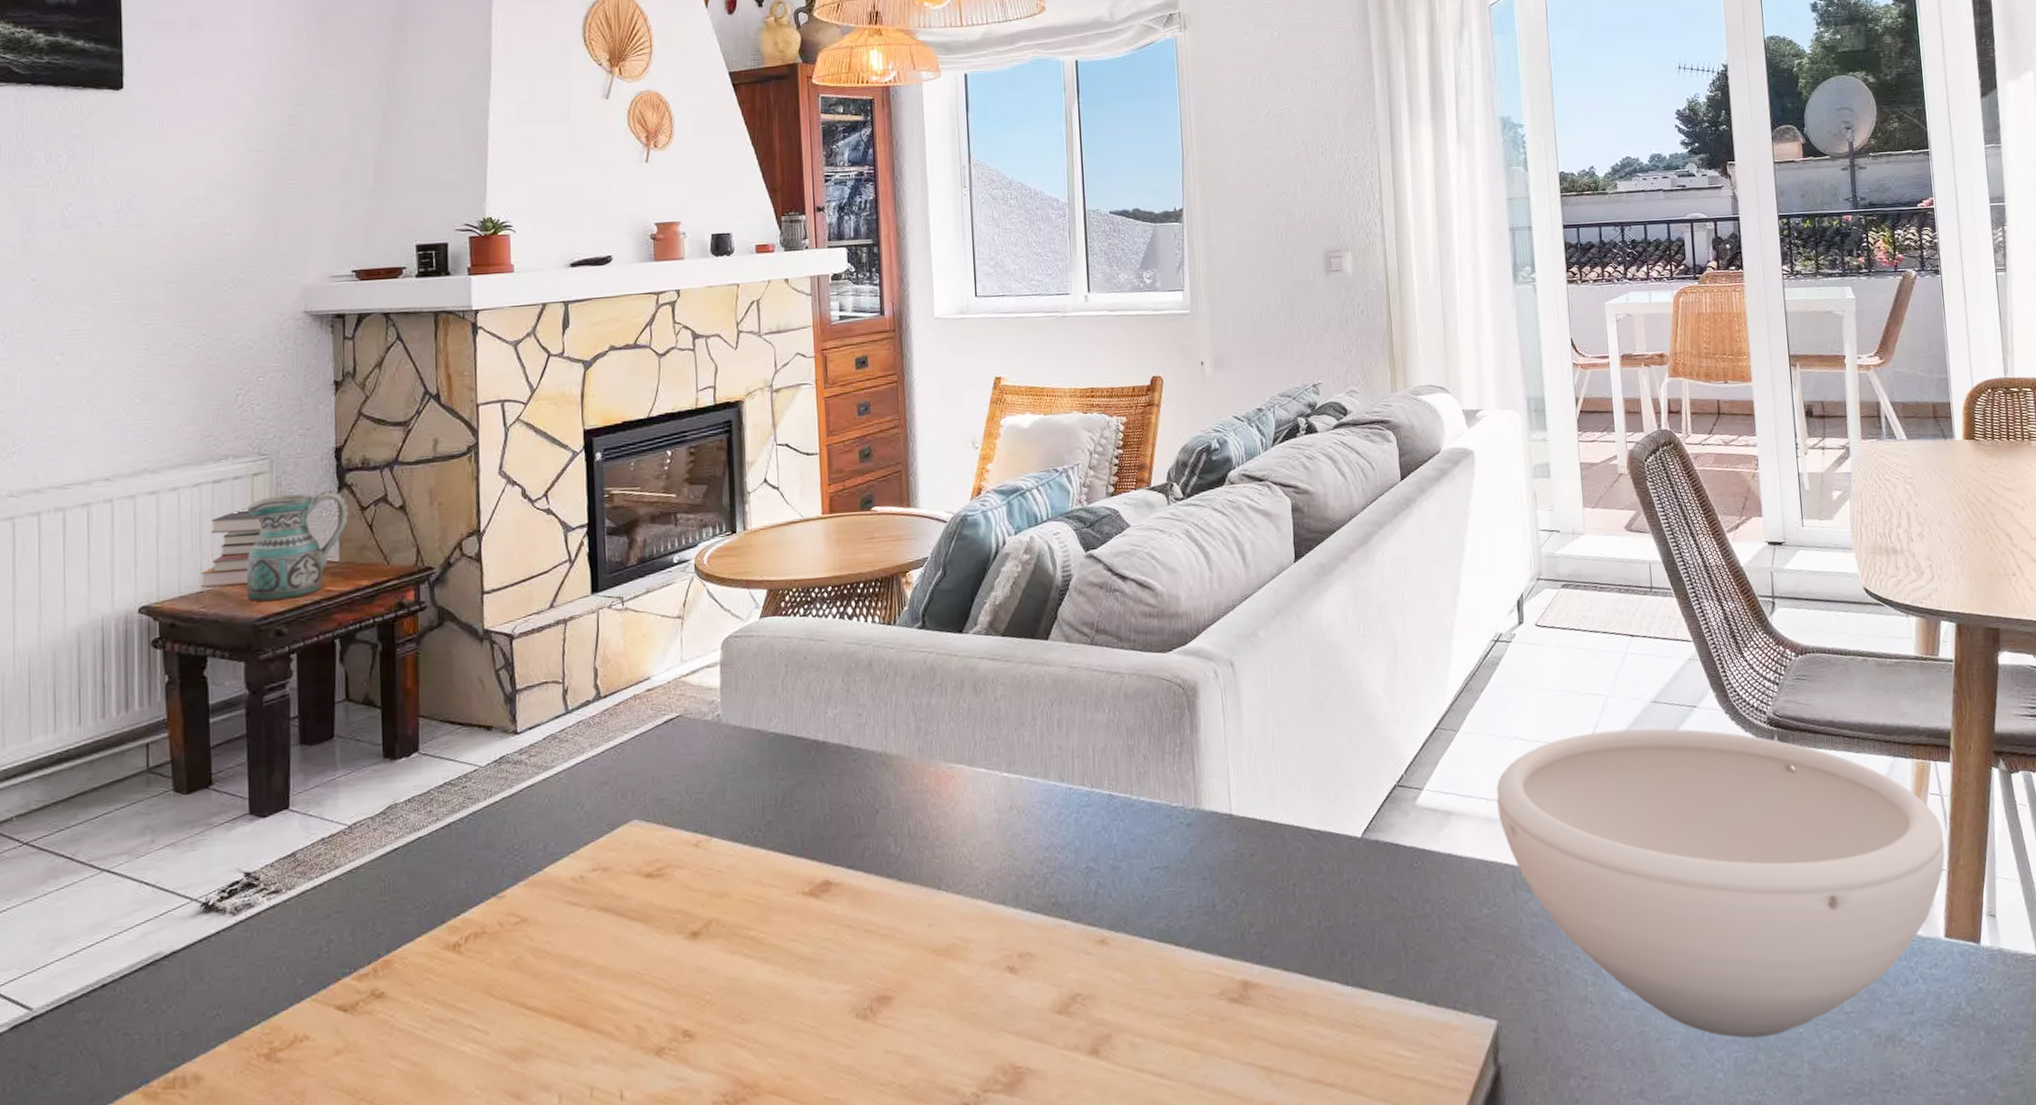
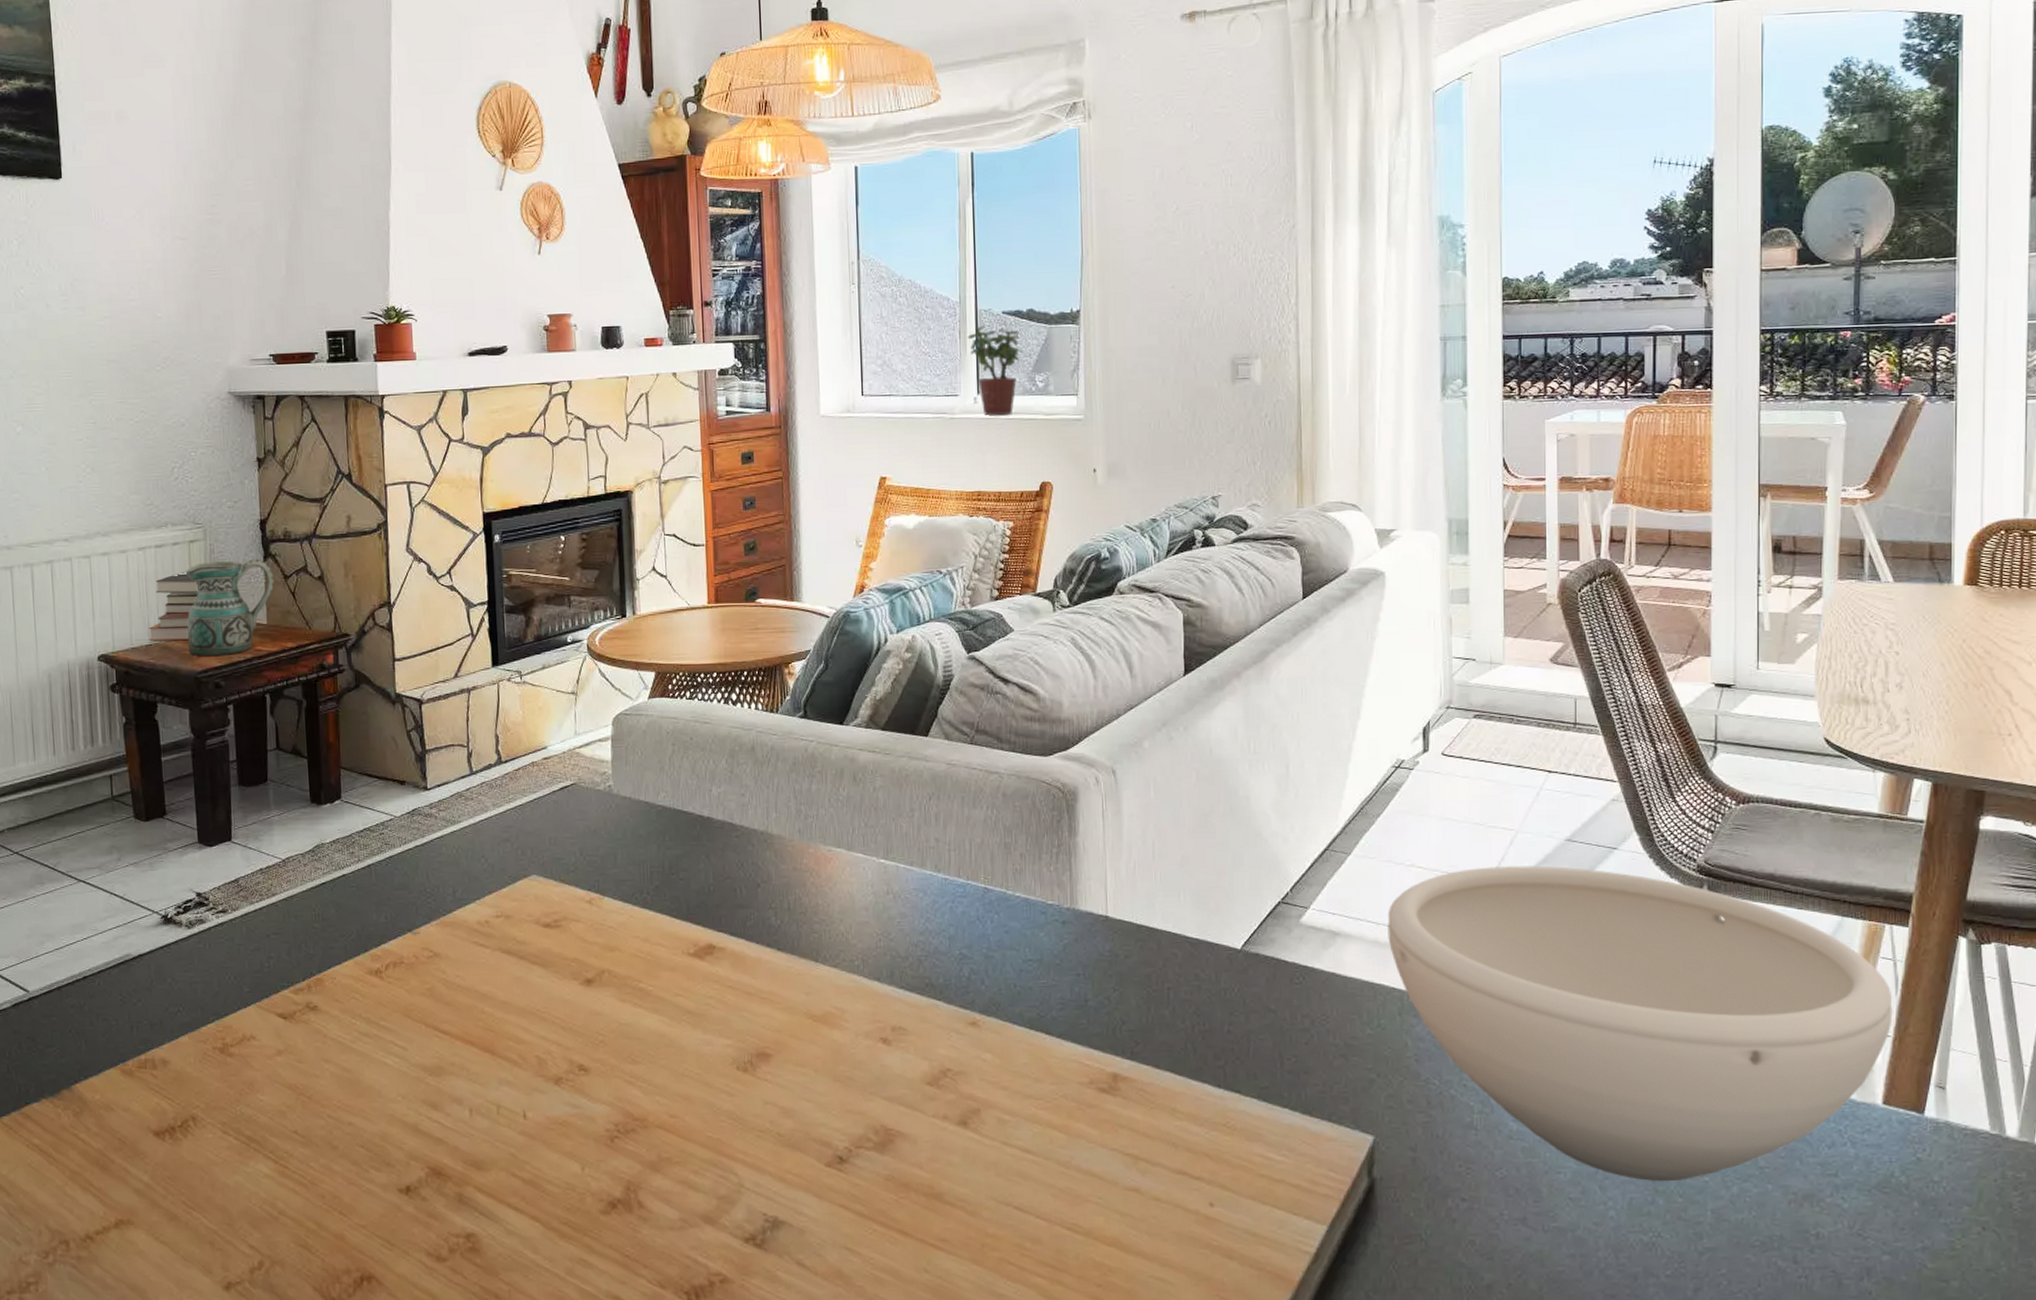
potted plant: none [1077,225,1130,313] -> present [967,325,1023,415]

